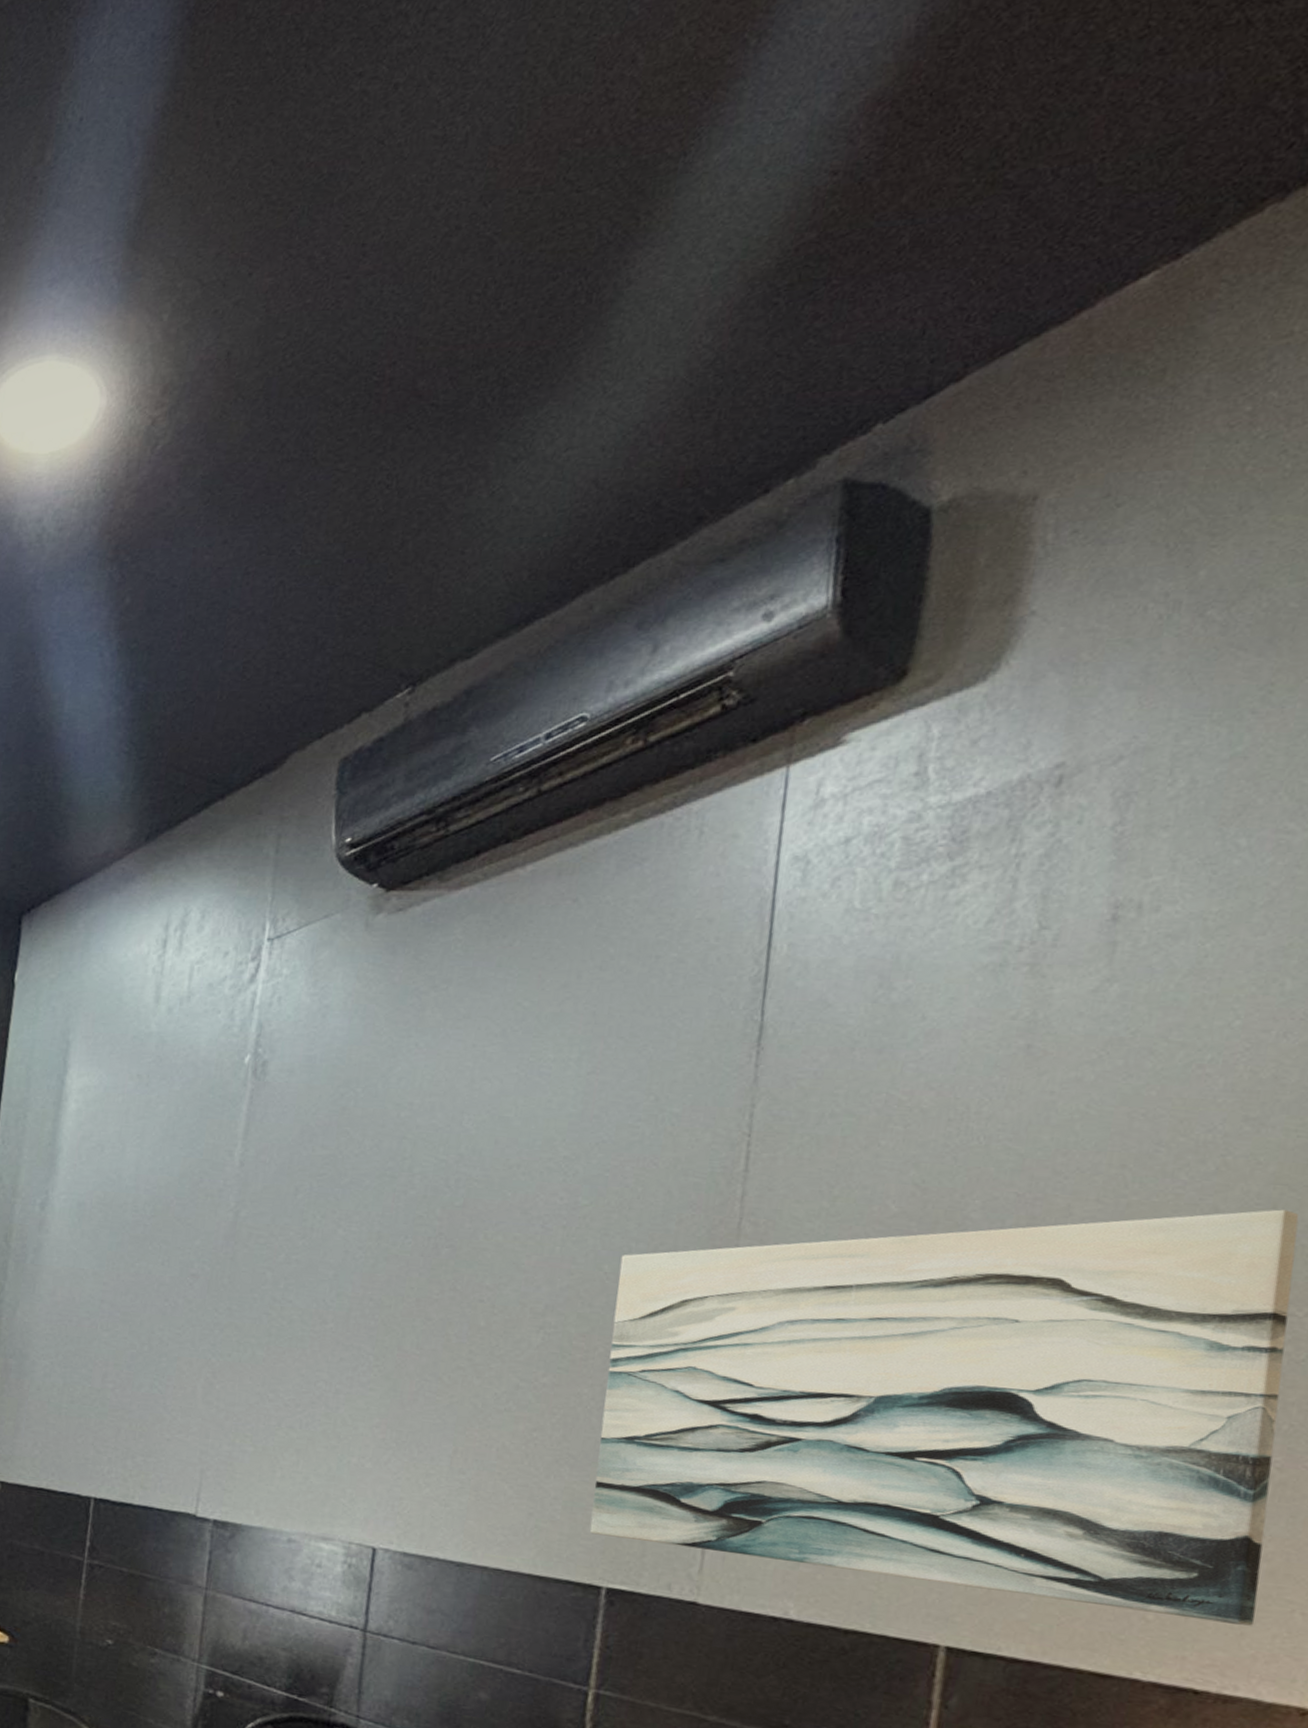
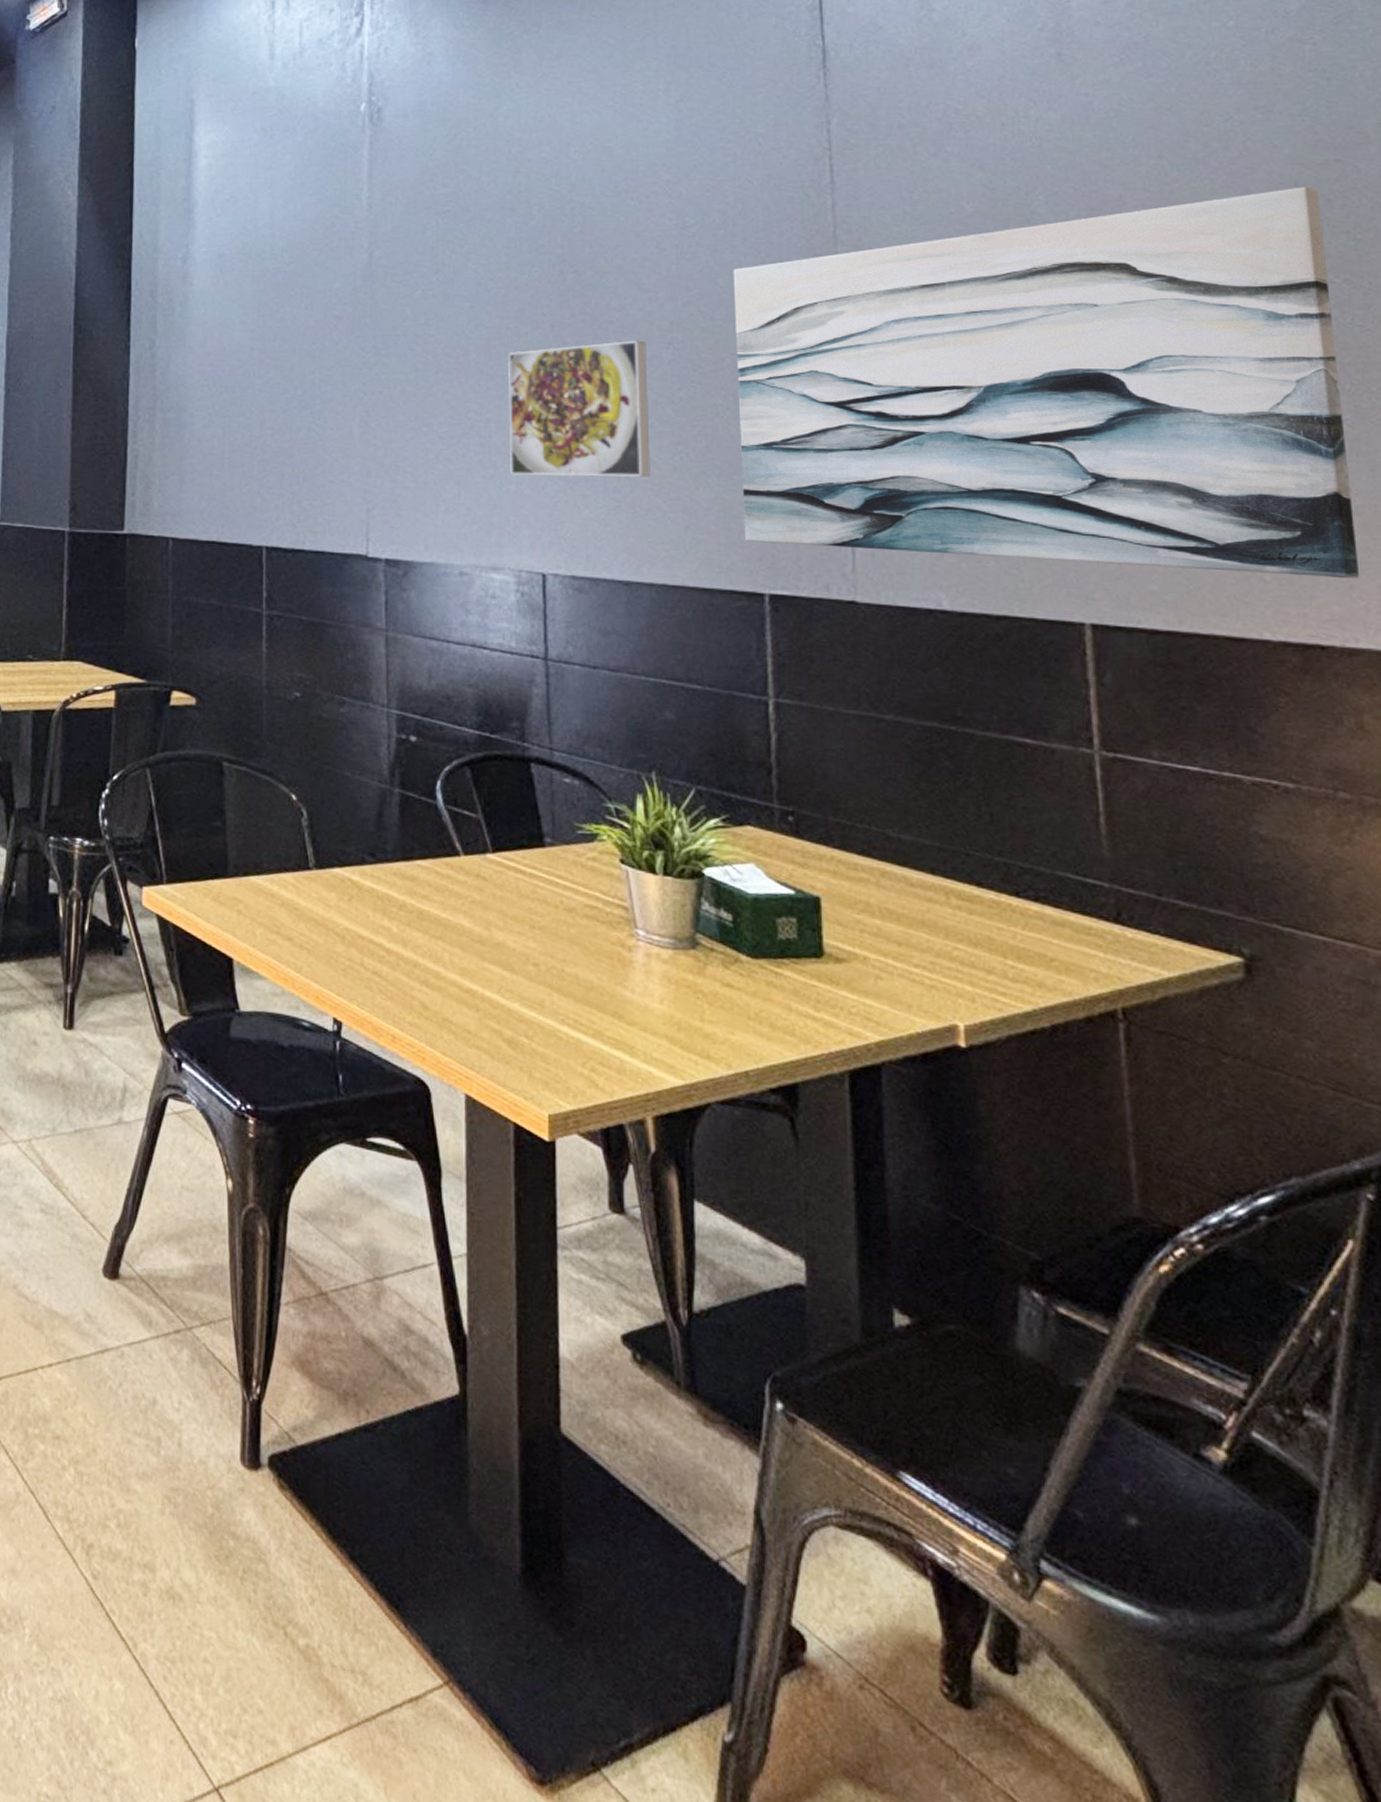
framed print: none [353,1321,516,1462] -> present [507,340,651,478]

